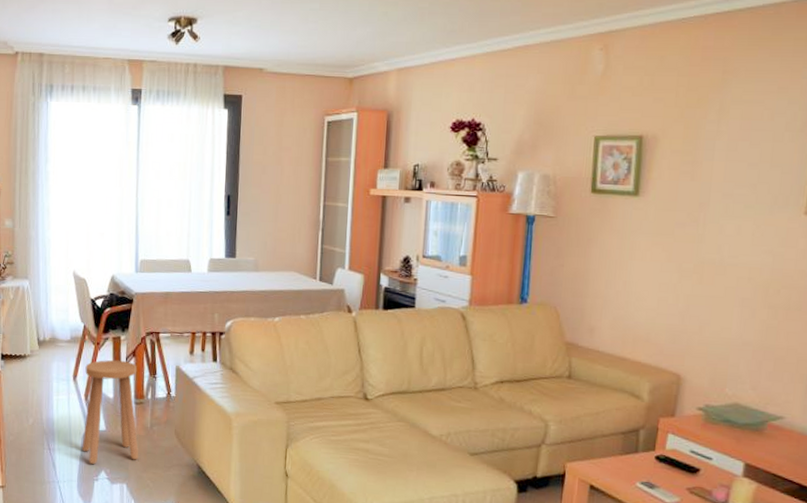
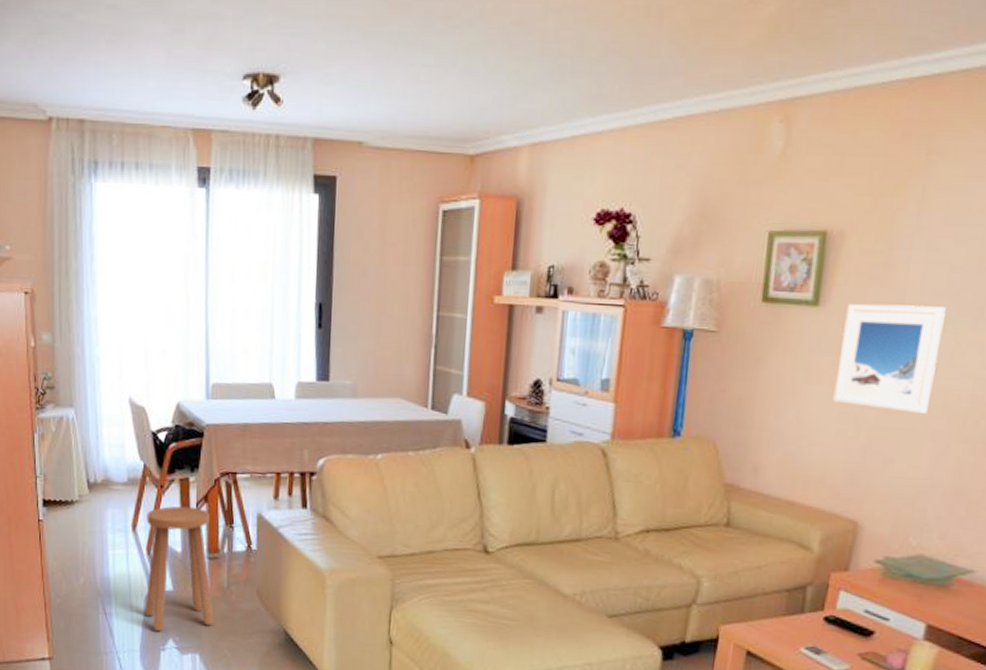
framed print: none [654,194,746,284] -> present [833,304,946,414]

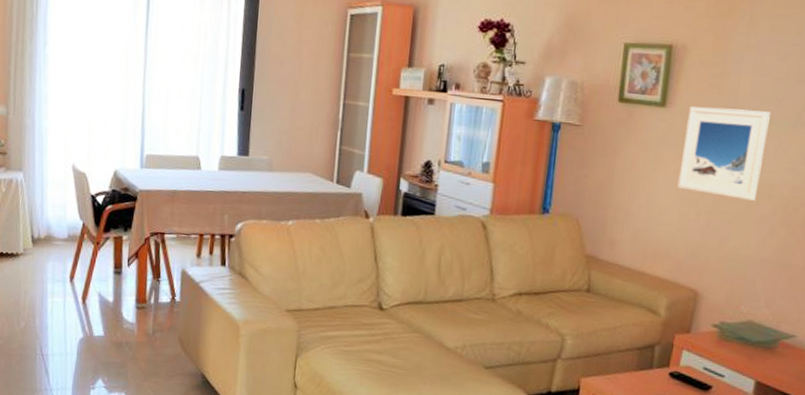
stool: present [144,506,214,632] -> none [77,261,140,372]

